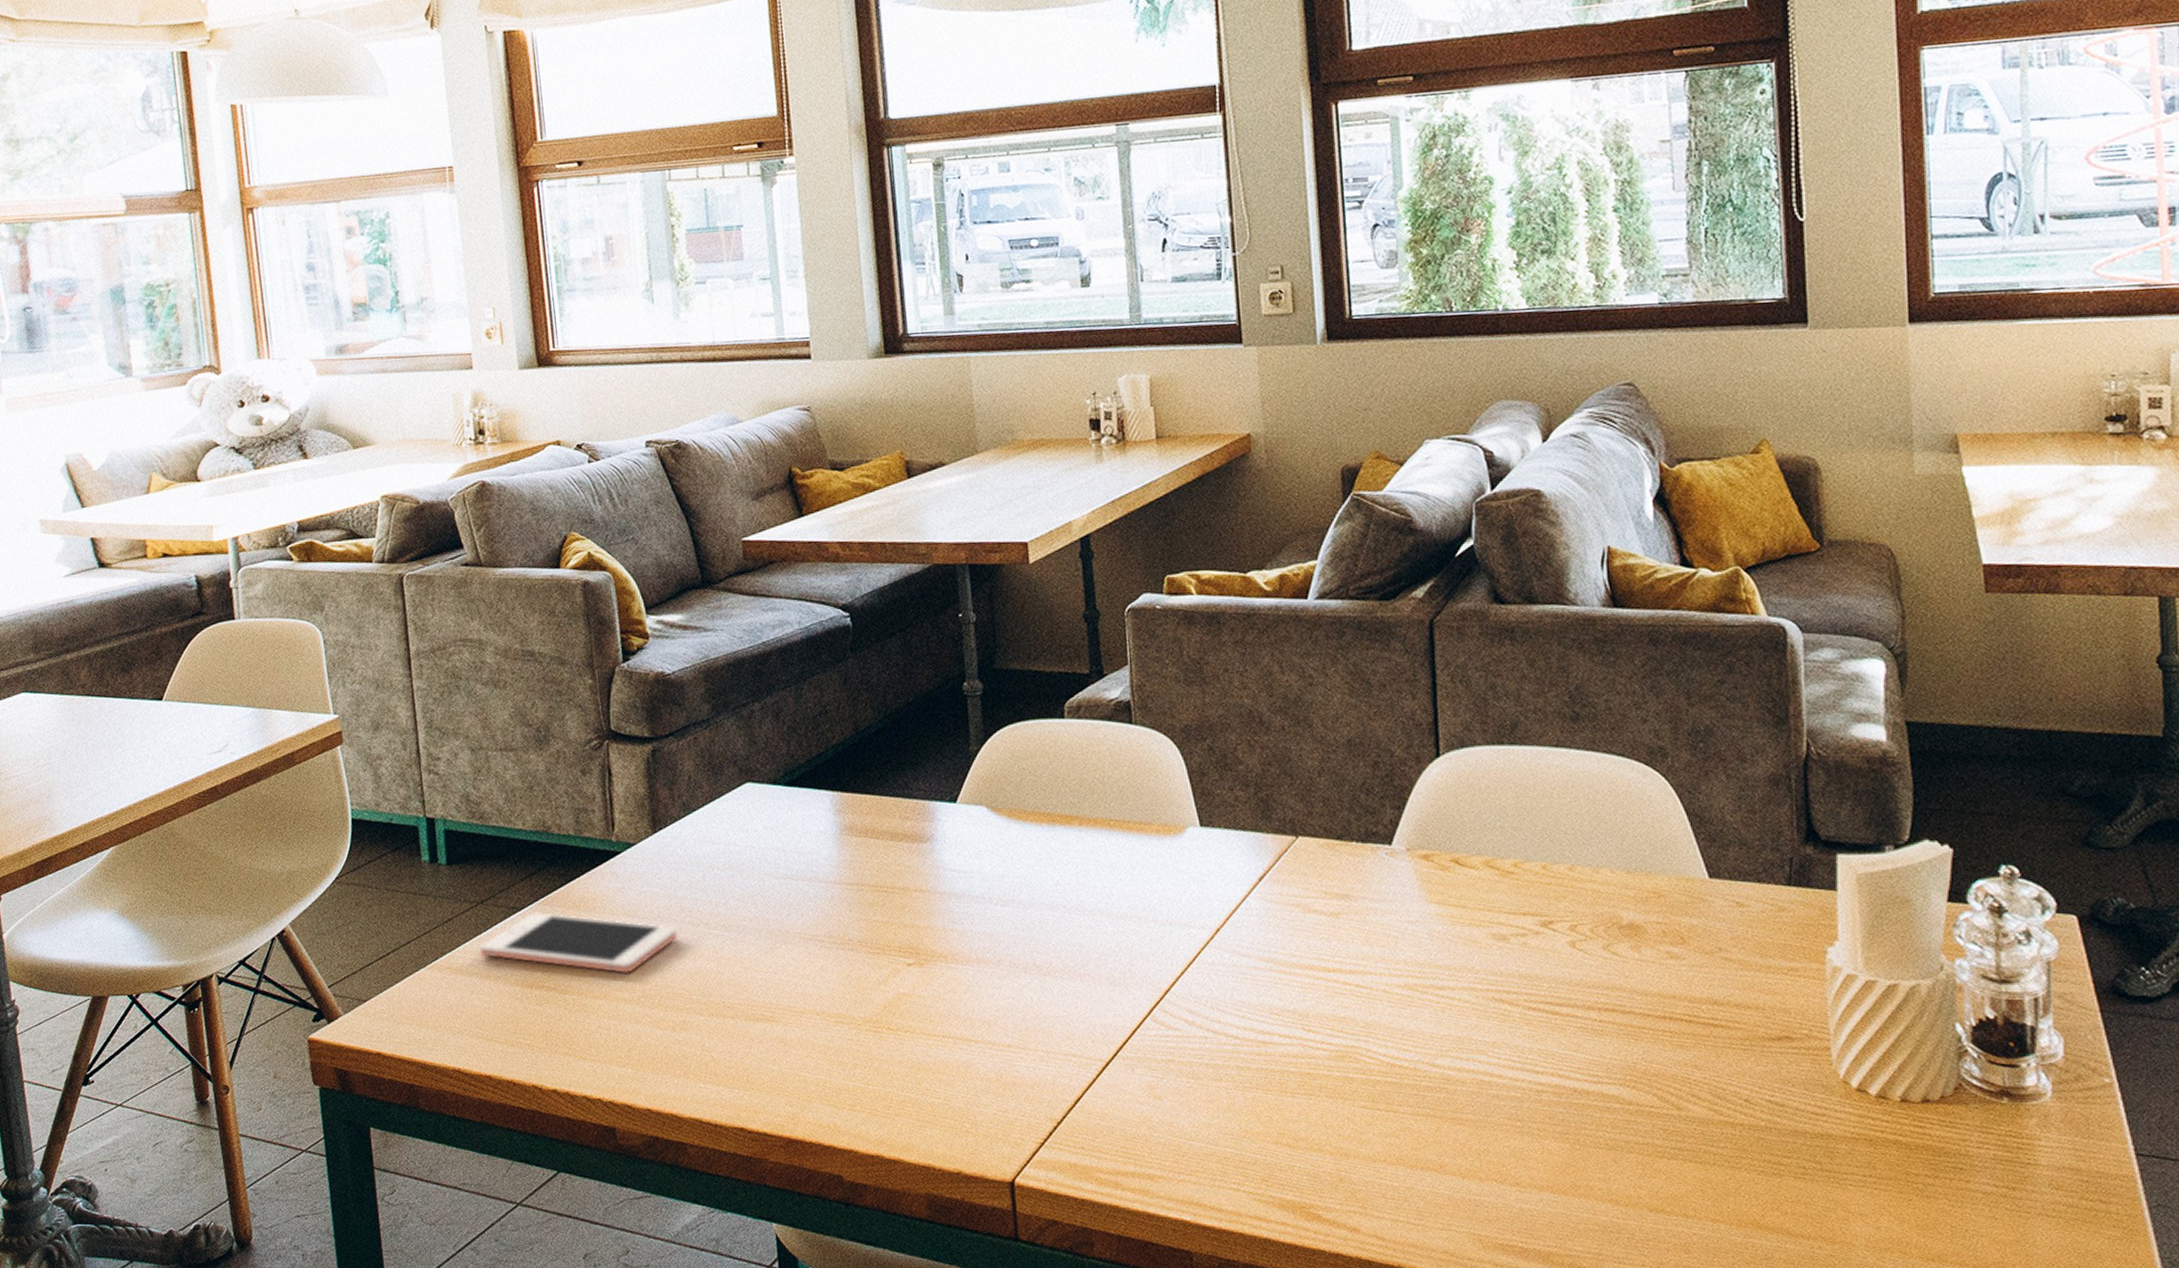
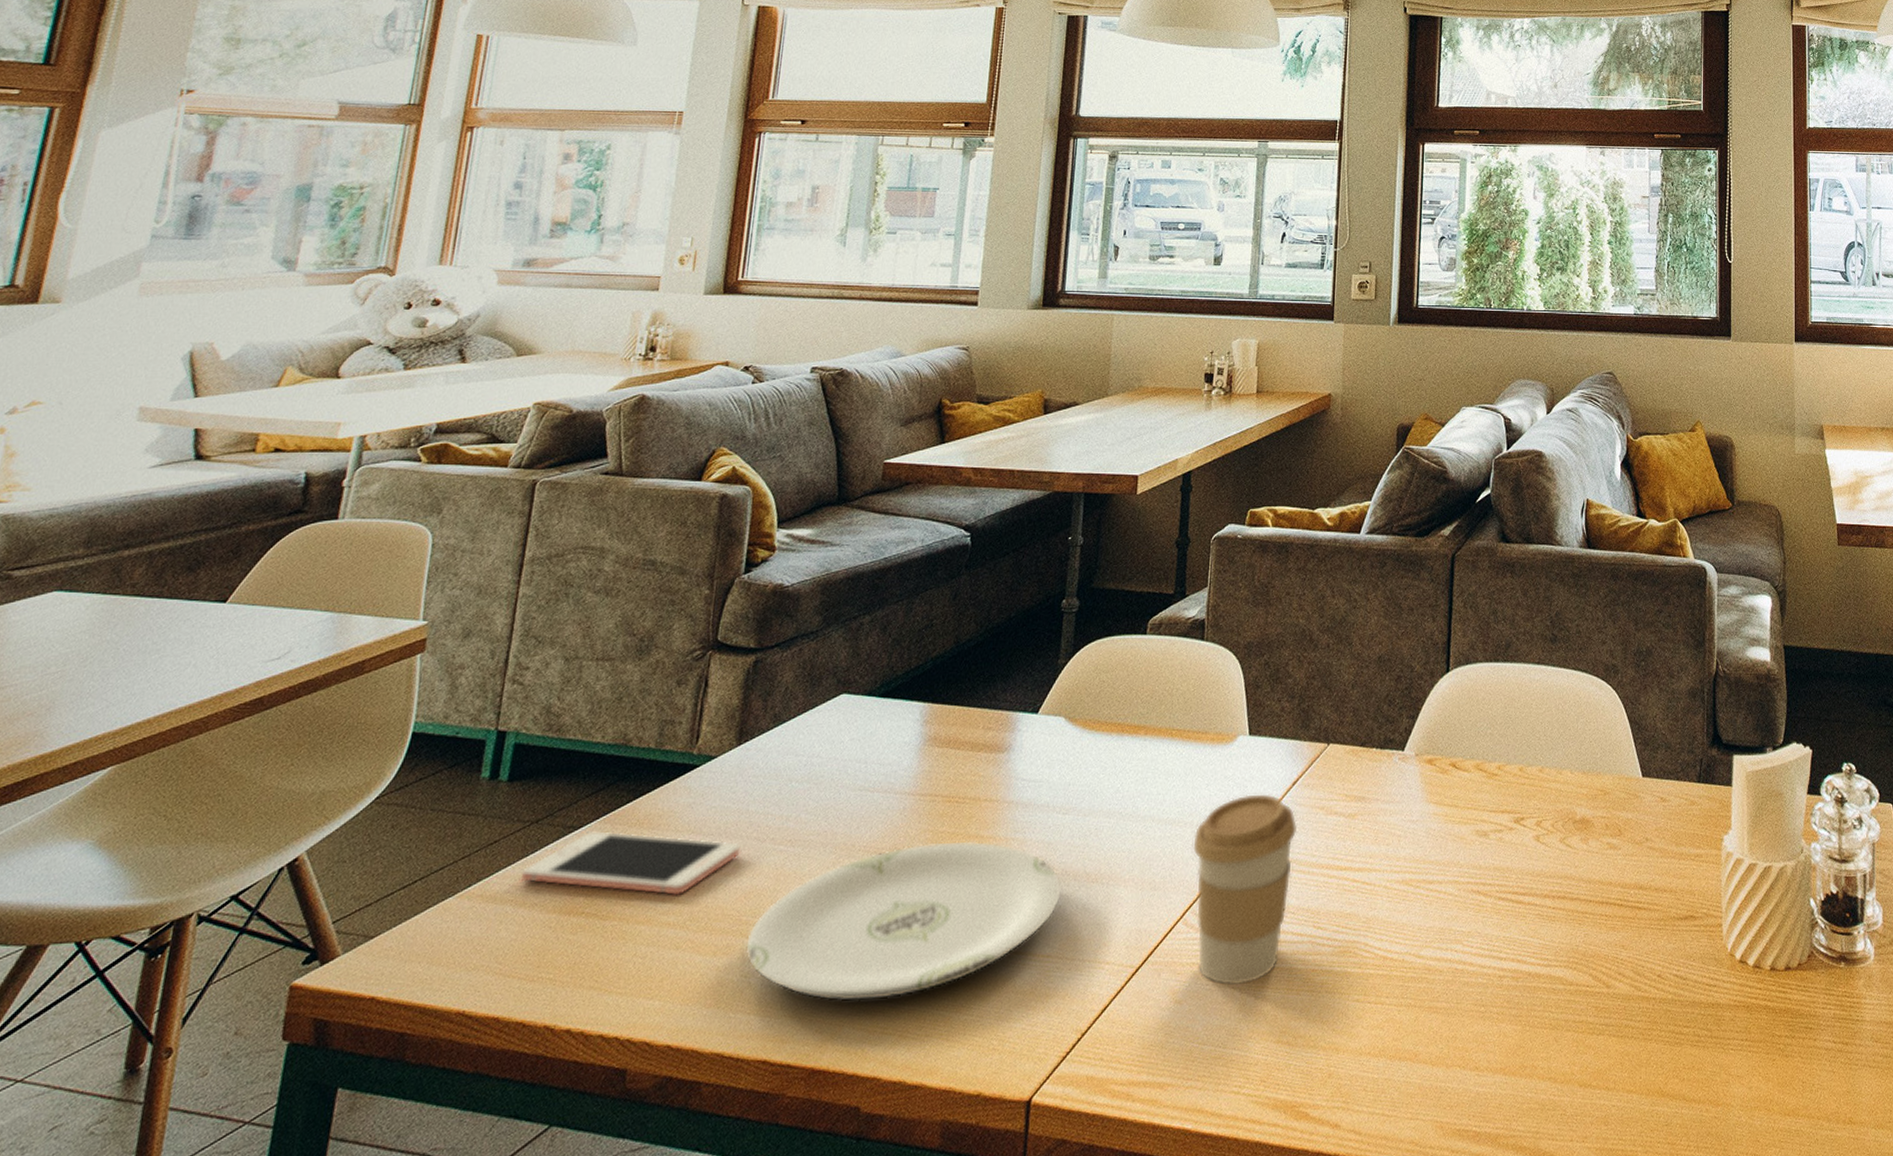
plate: none [702,930,1013,1078] -> present [745,841,1062,1001]
coffee cup: none [1151,889,1271,1085] -> present [1193,794,1297,986]

